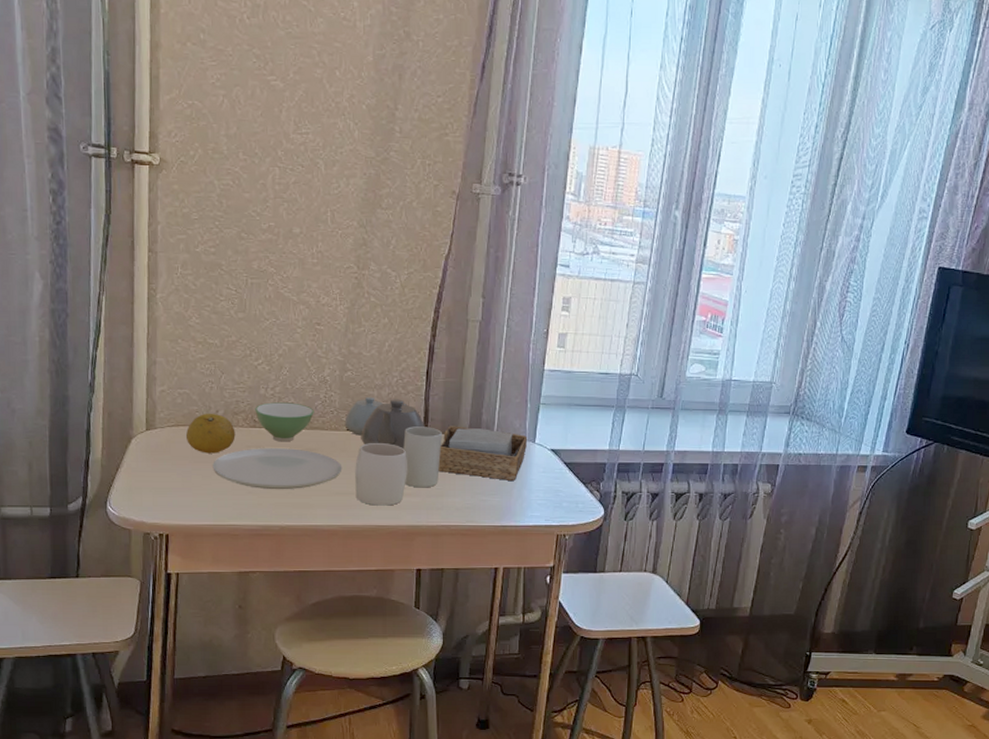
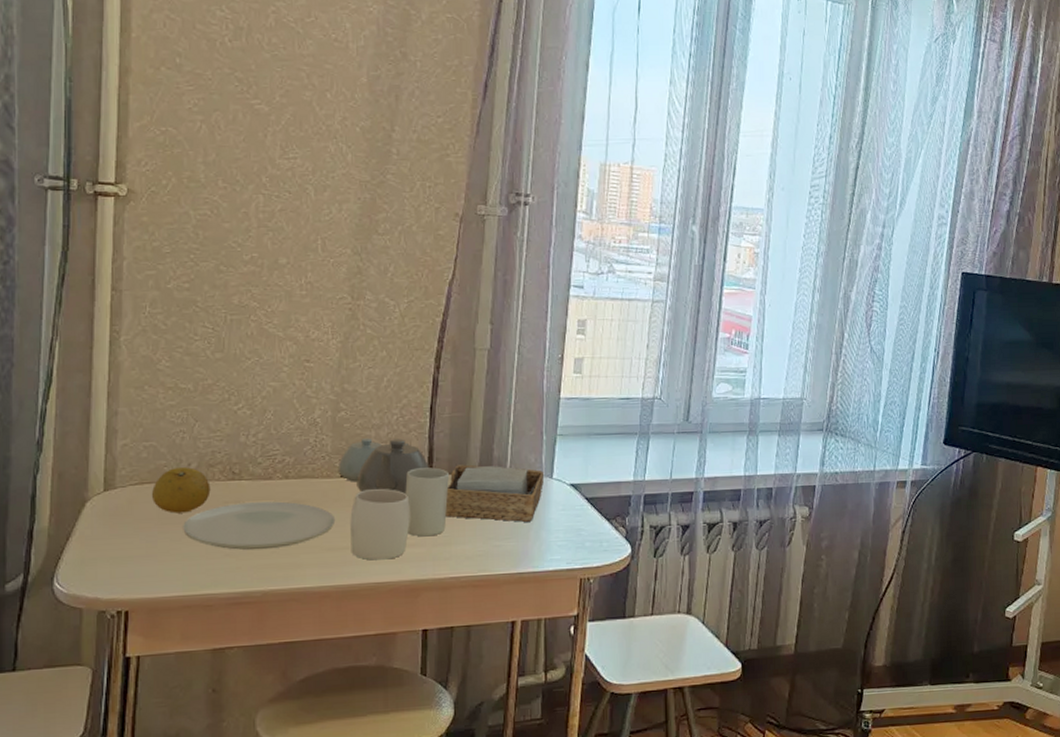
bowl: present [255,402,314,442] -> none [234,449,303,495]

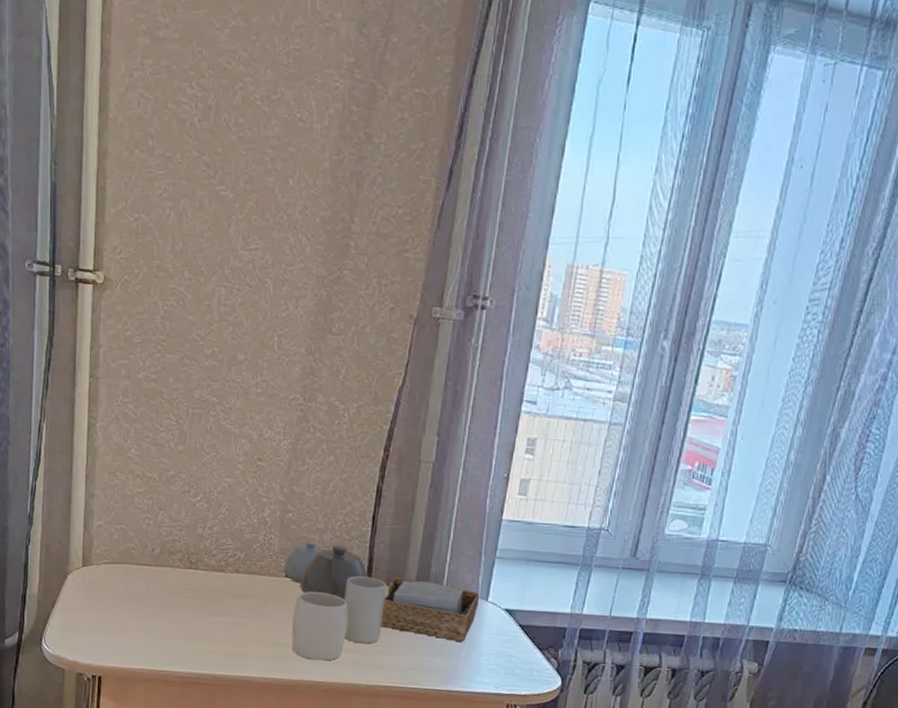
fruit: present [151,467,211,514] -> none [121,552,171,595]
plate: present [183,501,336,550] -> none [147,591,279,637]

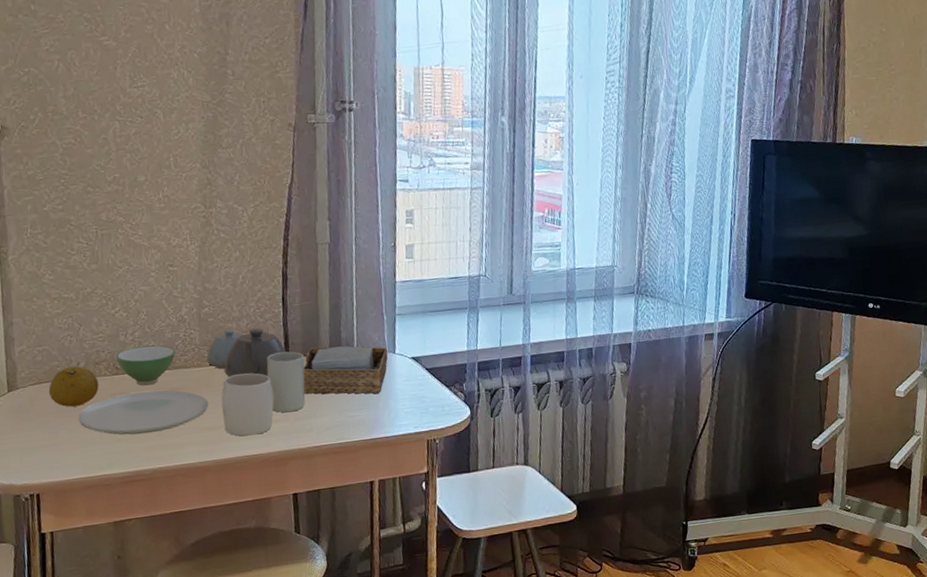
fruit: none [121,552,171,595] -> present [48,366,99,407]
plate: none [147,591,279,637] -> present [78,390,209,435]
bowl: none [191,543,252,586] -> present [116,345,176,386]

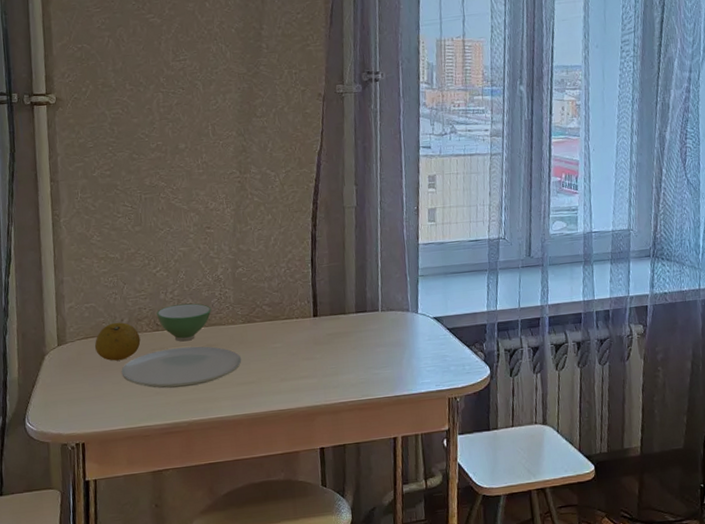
sugar bowl: present [206,329,243,369] -> none [240,288,274,327]
mug: present [221,372,274,436] -> none [253,330,303,392]
teapot: present [223,328,286,378] -> none [256,287,314,335]
cup: present [266,351,306,413] -> none [296,310,333,369]
napkin holder: present [303,346,388,394] -> none [330,305,411,353]

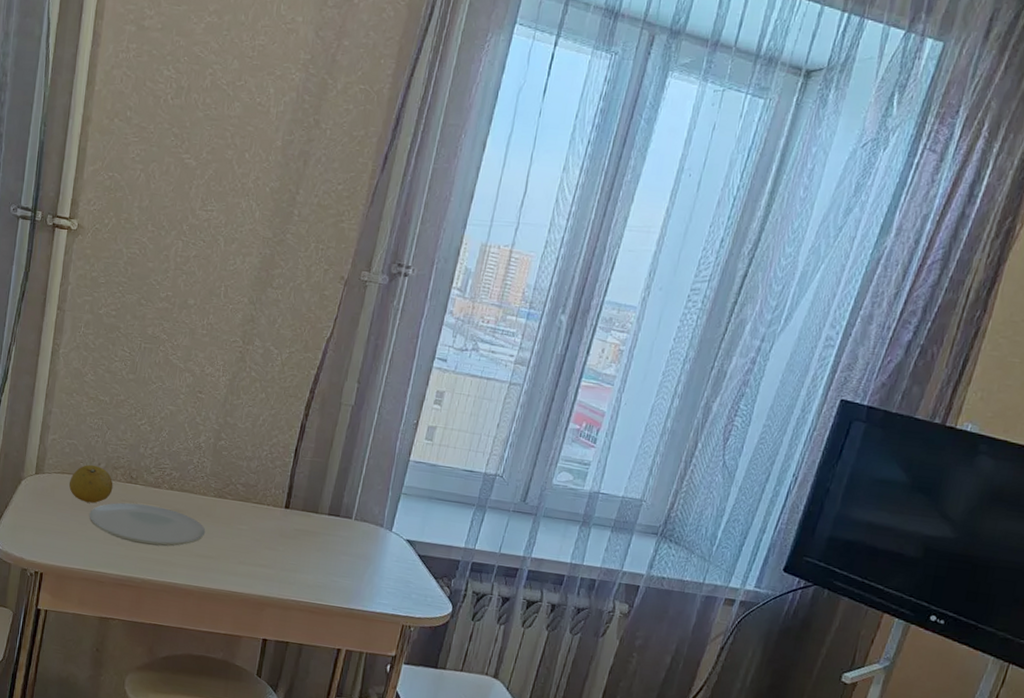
bowl: present [156,303,211,342] -> none [133,461,186,501]

